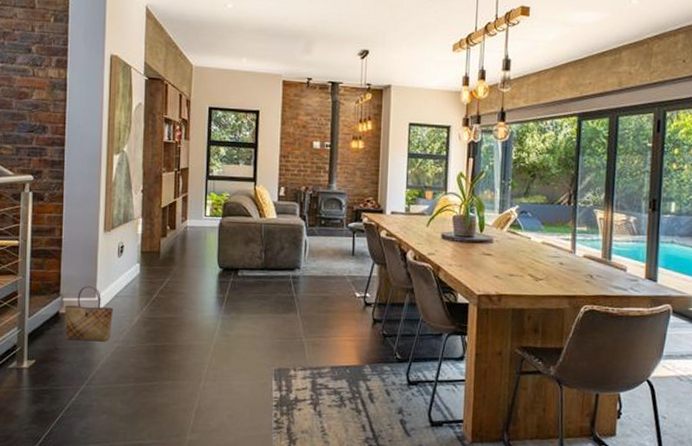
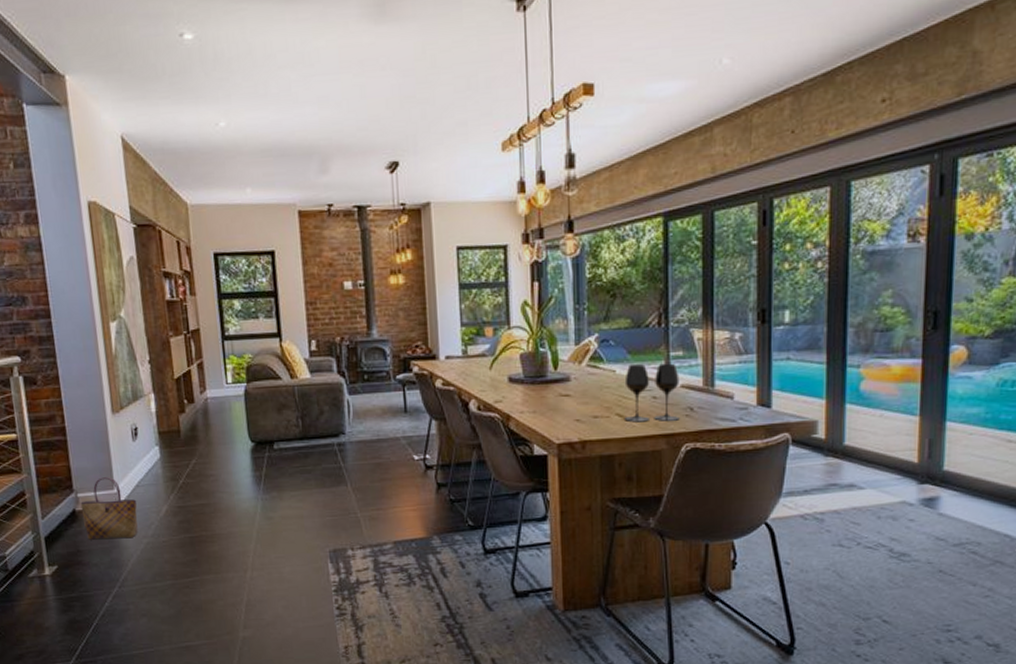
wine glass: none [536,233,583,285] -> present [624,363,680,423]

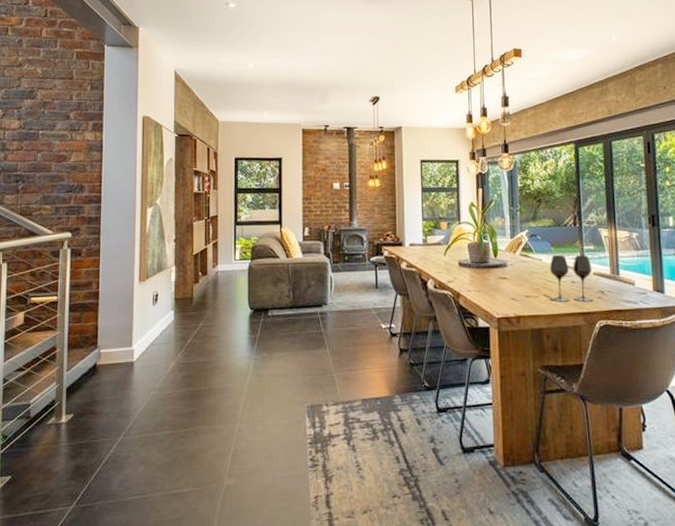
tote bag: present [80,477,138,540] -> none [101,336,150,391]

